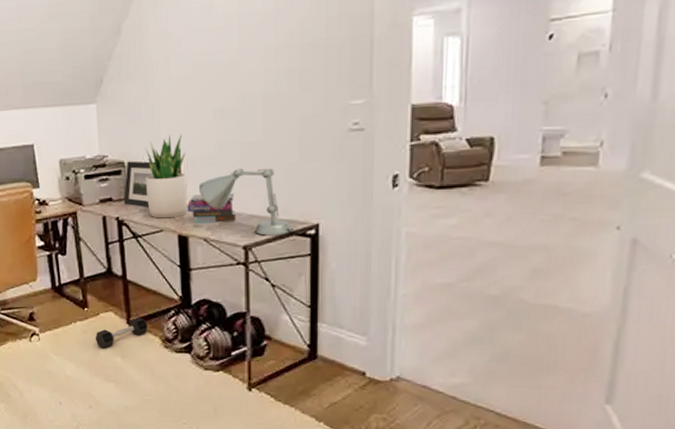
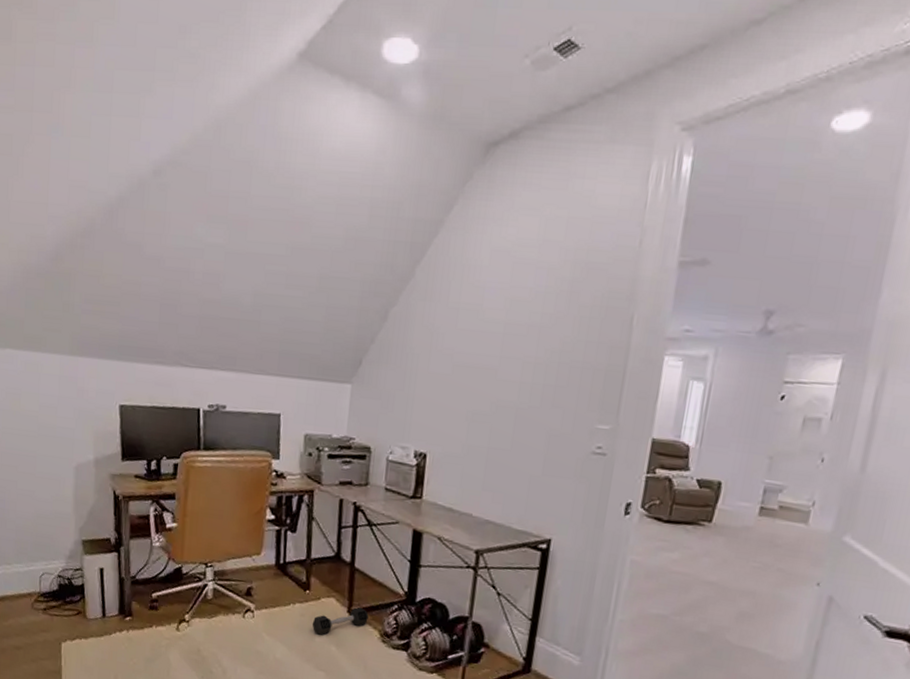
picture frame: present [123,161,155,208] -> none [363,447,401,498]
planter: present [145,134,187,219] -> none [387,427,434,512]
books: present [187,192,237,225] -> none [426,492,475,524]
desk lamp: present [198,169,295,236] -> none [440,473,527,546]

